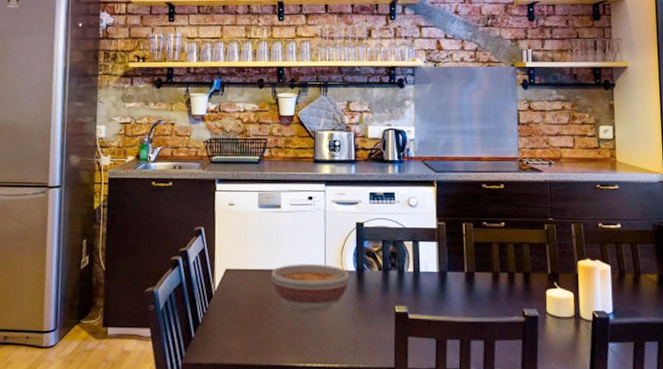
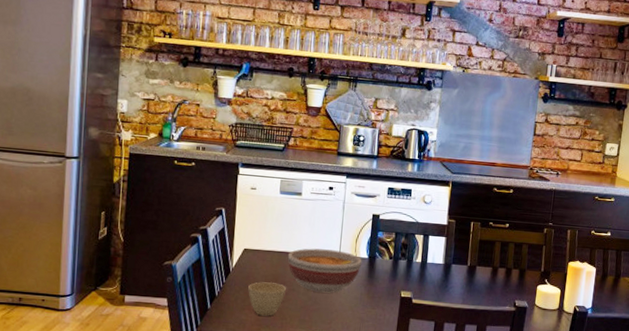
cup: none [232,304,271,342] -> present [248,282,286,316]

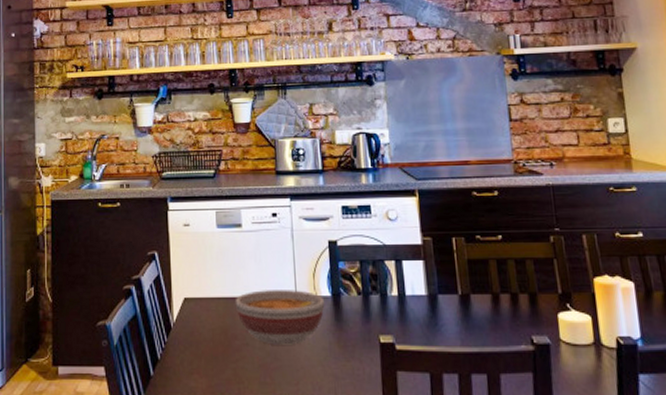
cup: present [248,282,286,316] -> none [194,337,238,381]

